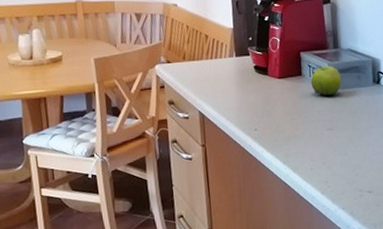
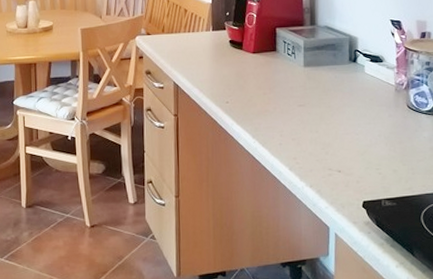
fruit: present [310,65,342,95] -> none [285,42,317,72]

